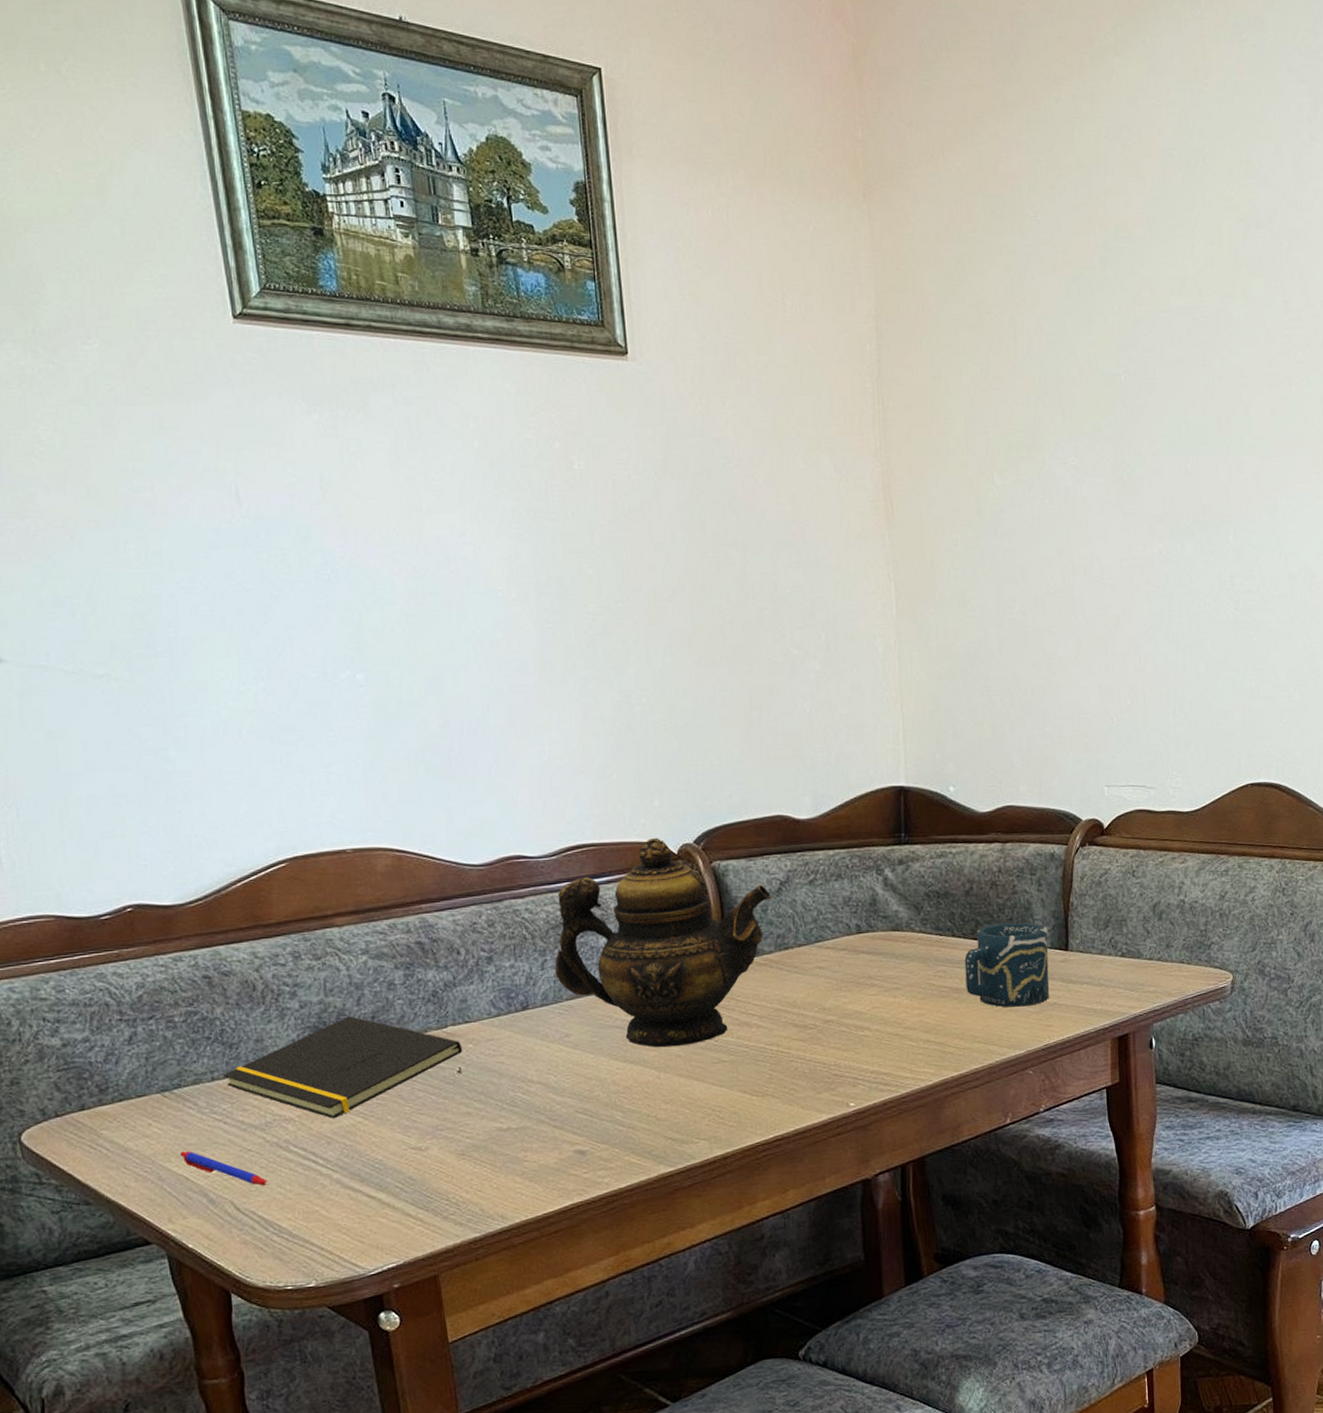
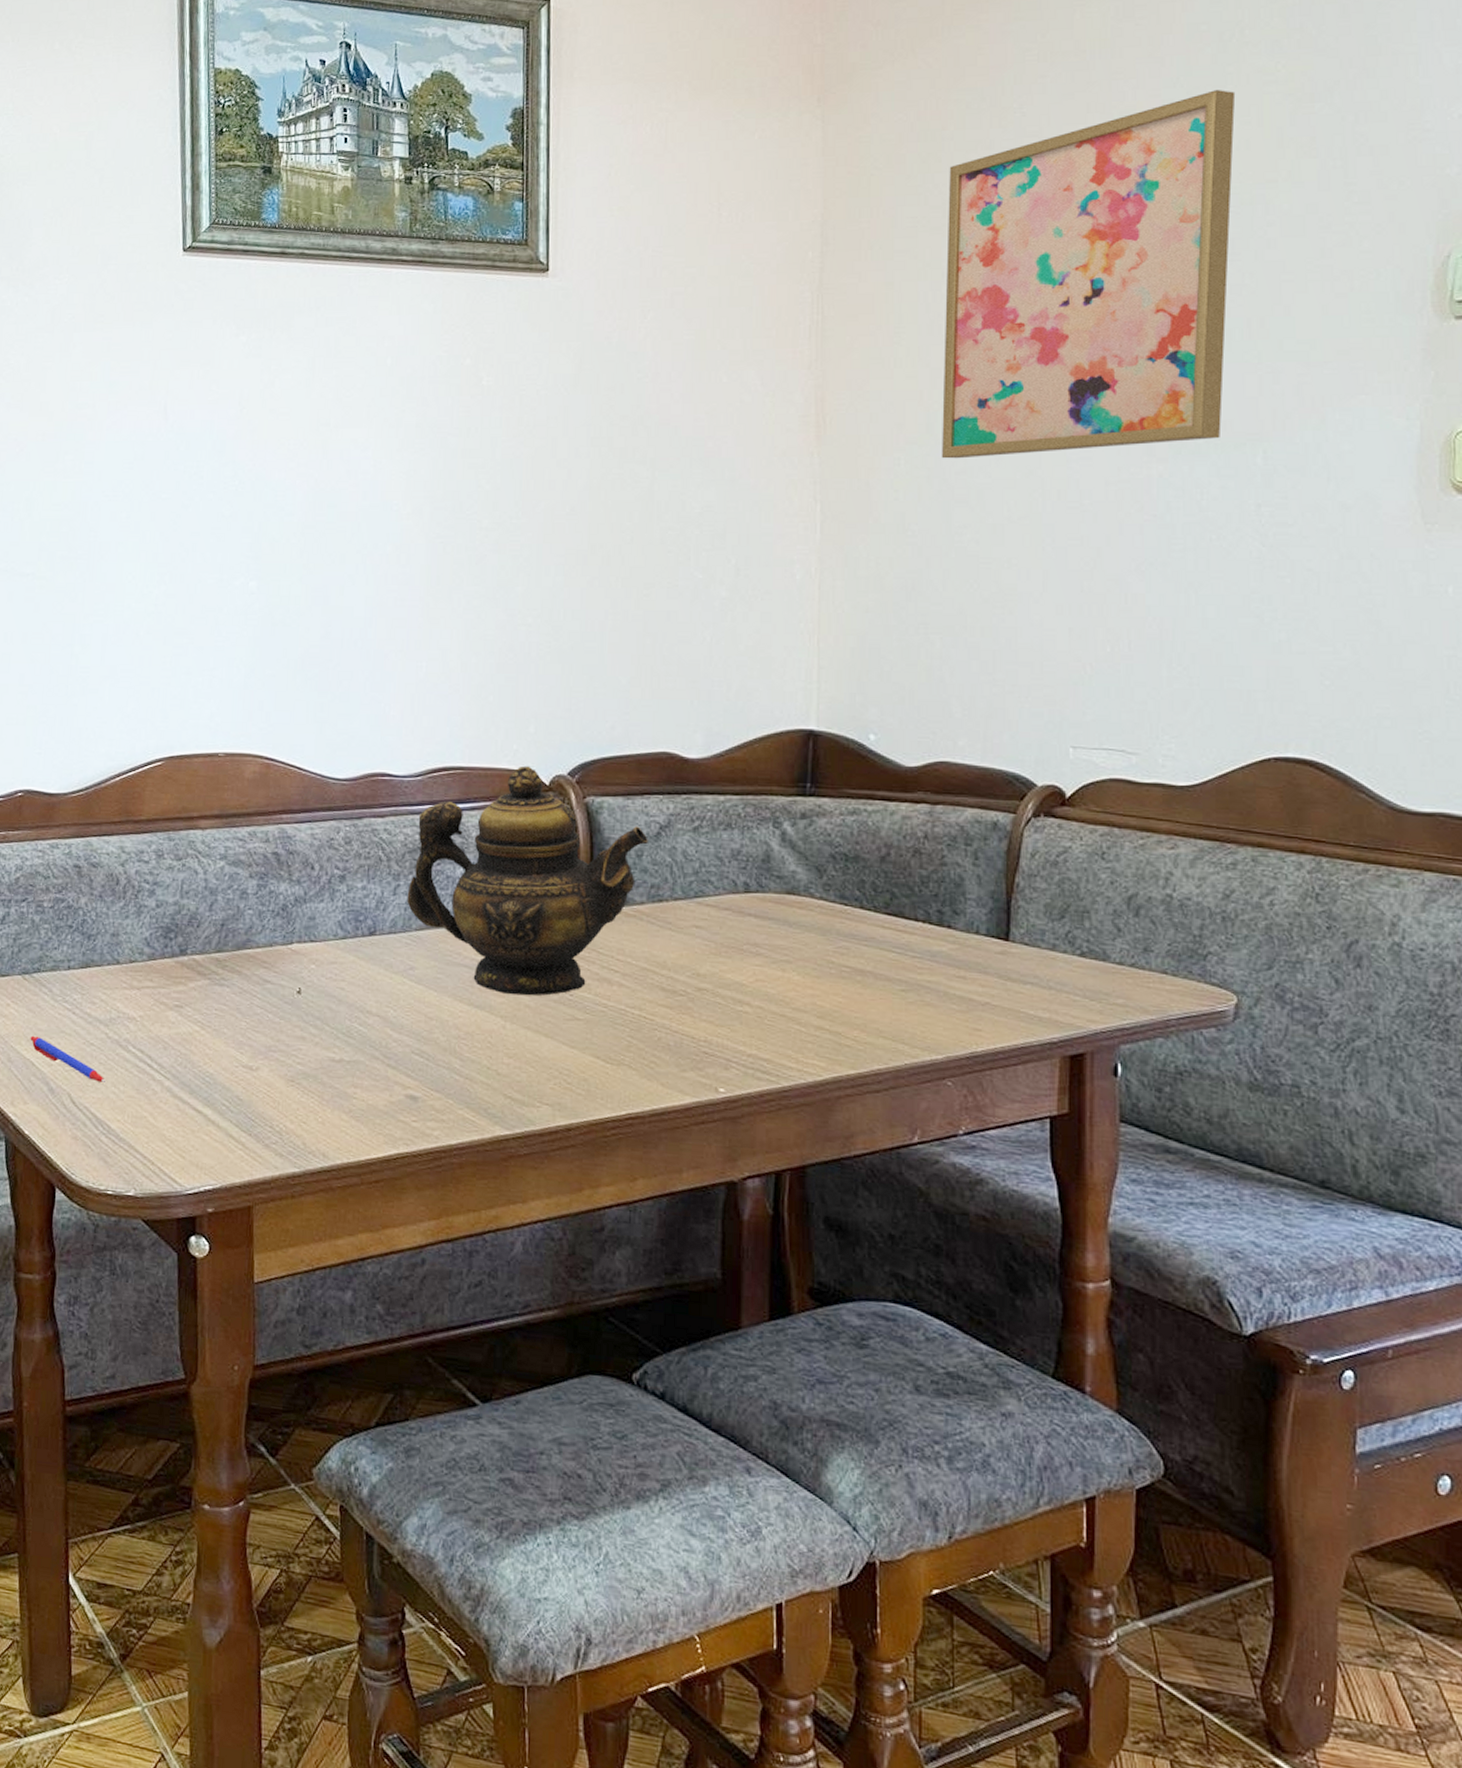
notepad: present [223,1016,463,1119] -> none [79,920,305,1024]
cup: present [964,922,1050,1007] -> none [873,899,983,1002]
wall art: none [980,211,1203,540] -> present [942,90,1236,459]

